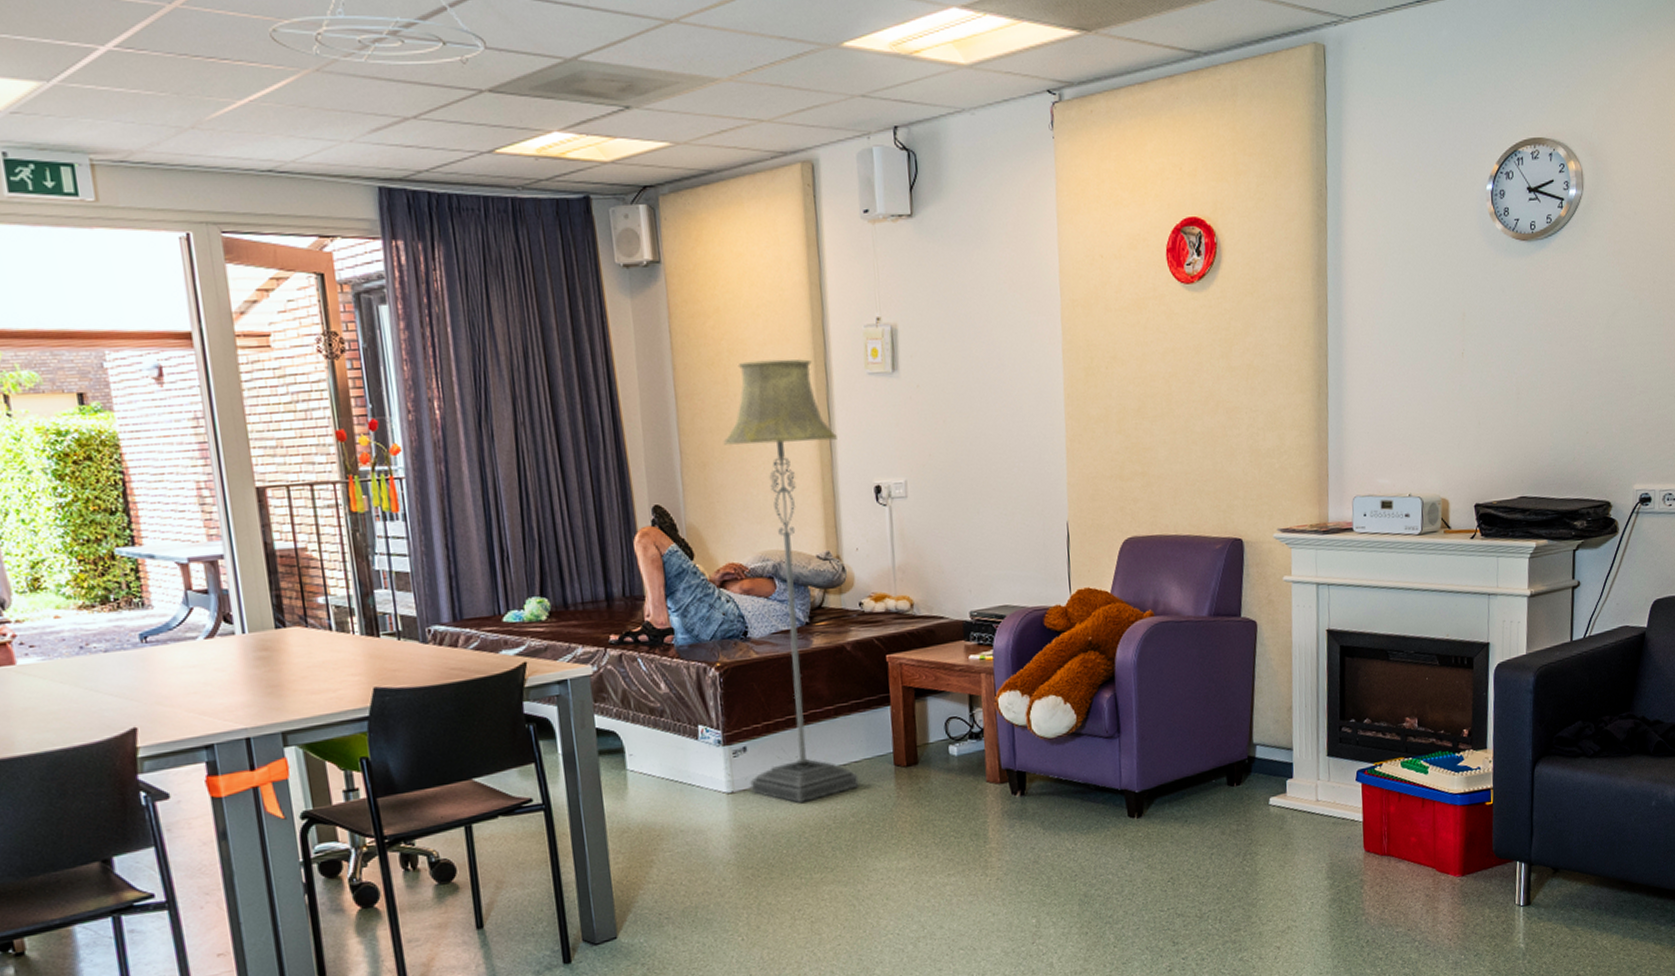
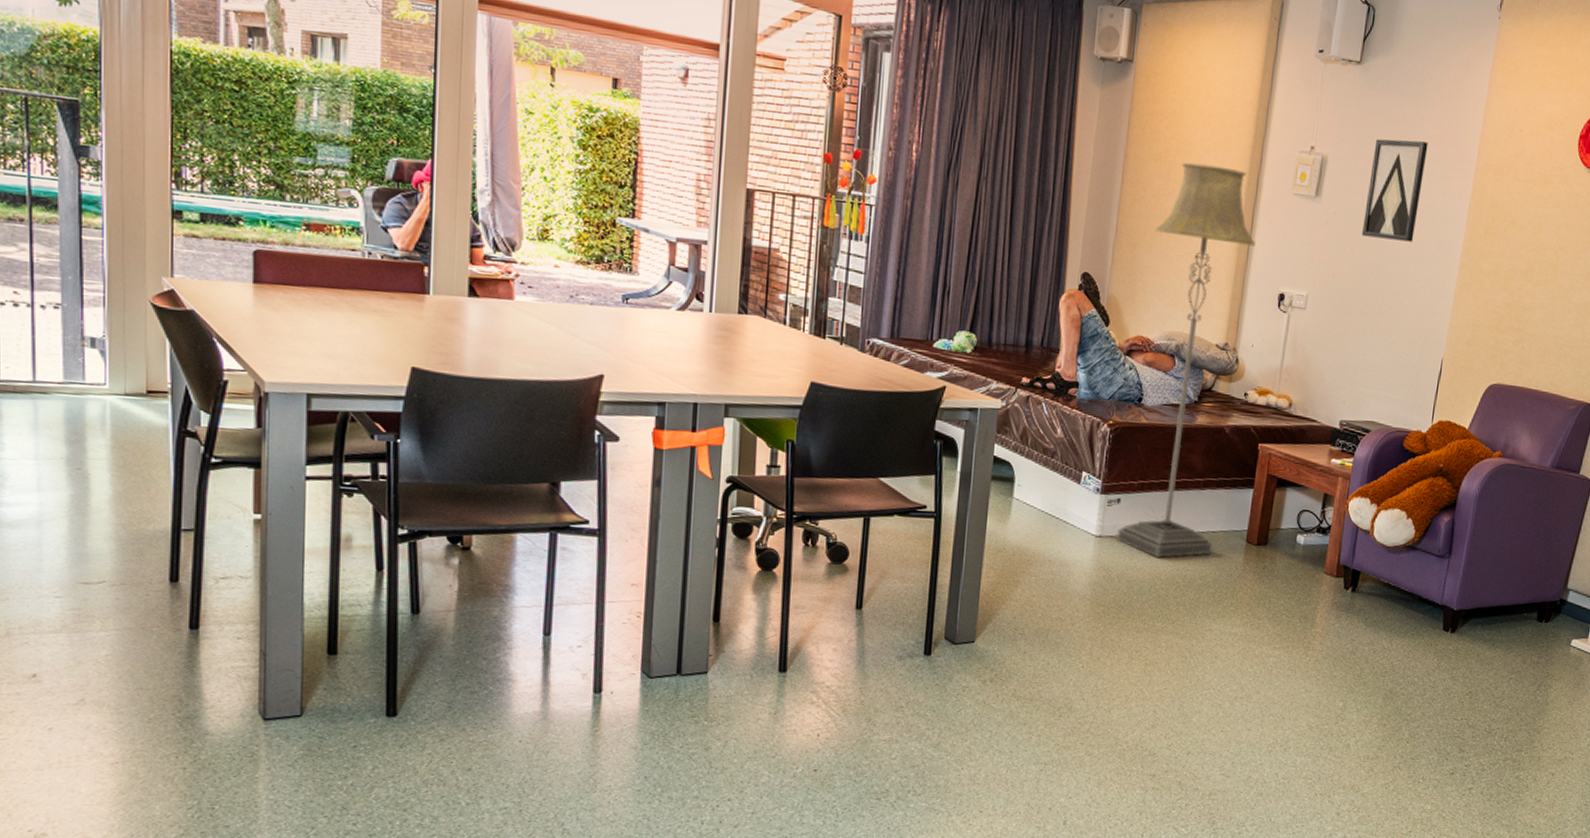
wall art: none [946,289,1010,405] -> present [1362,138,1429,242]

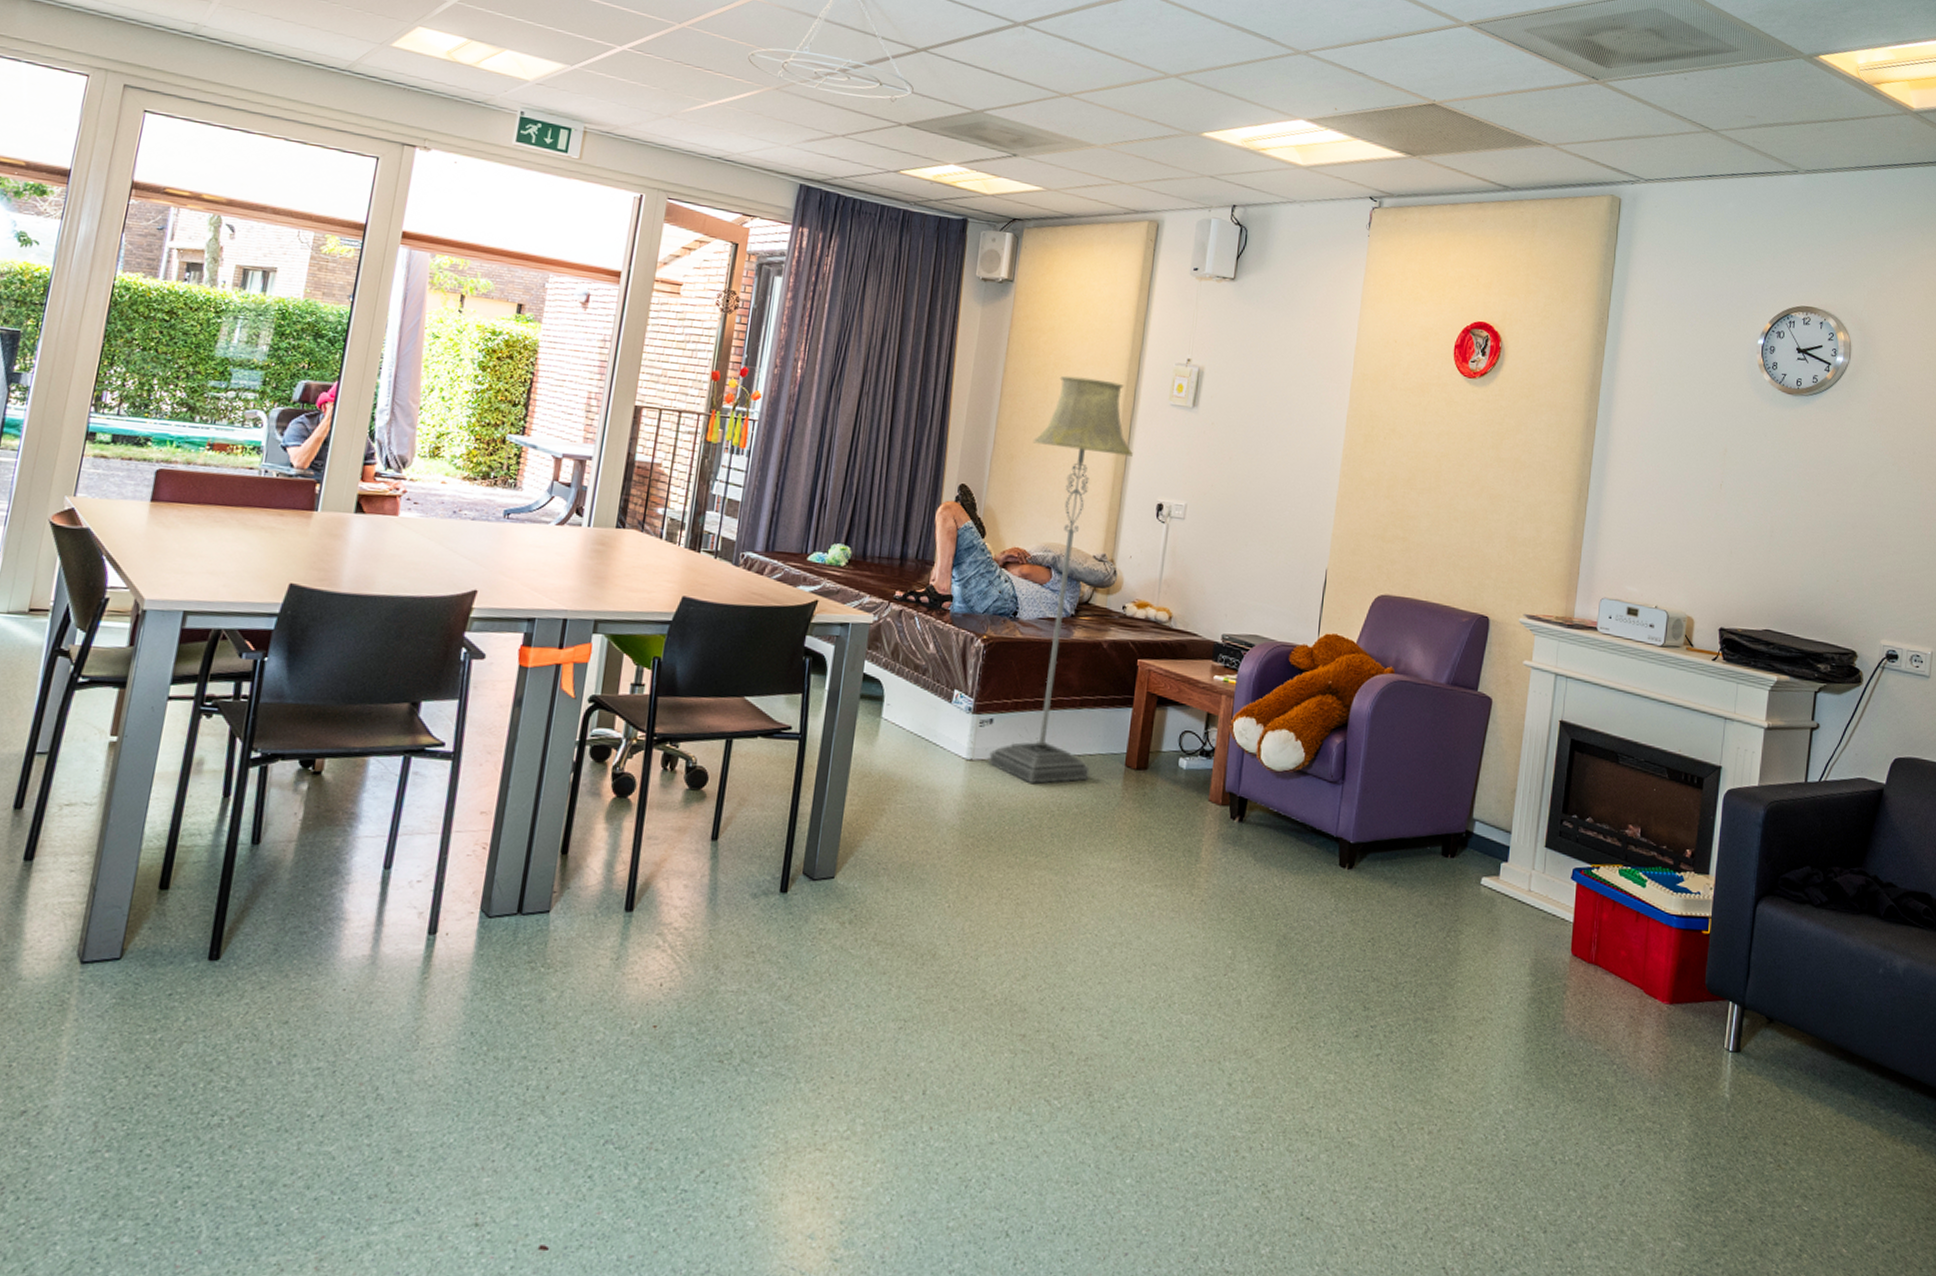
wall art: present [1362,138,1429,242] -> none [1240,350,1304,451]

